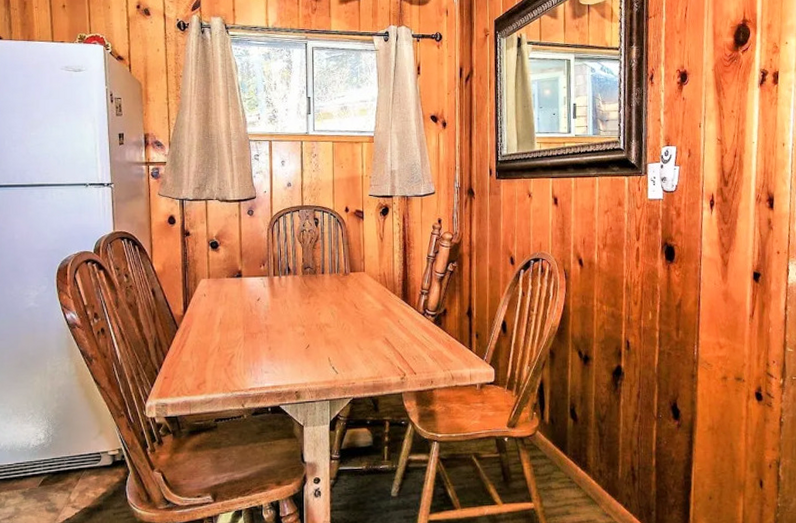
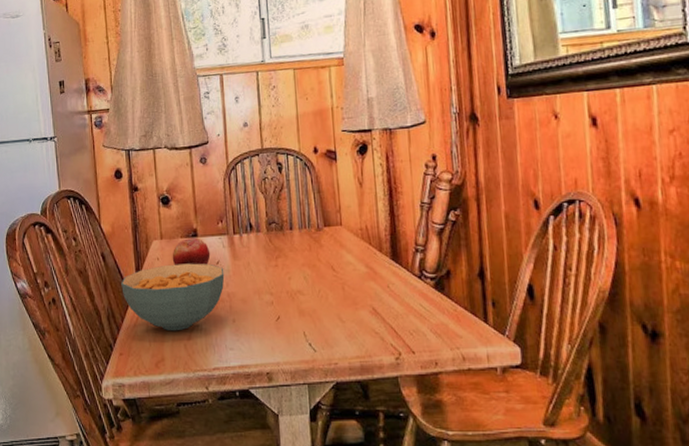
cereal bowl: none [169,299,264,357] -> present [121,263,225,330]
fruit: none [218,278,252,302] -> present [172,238,211,265]

